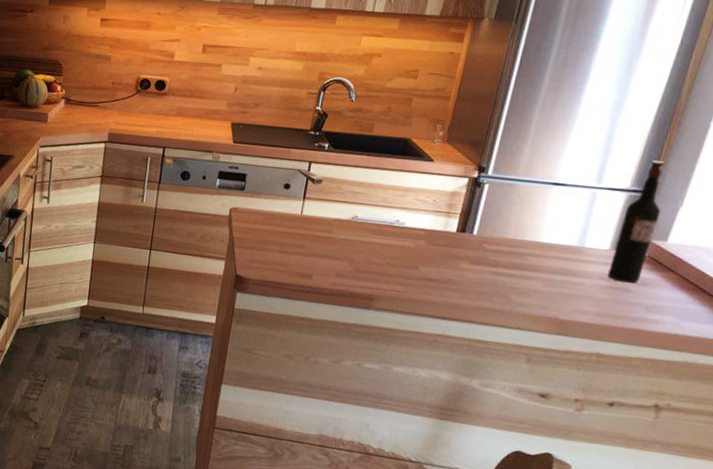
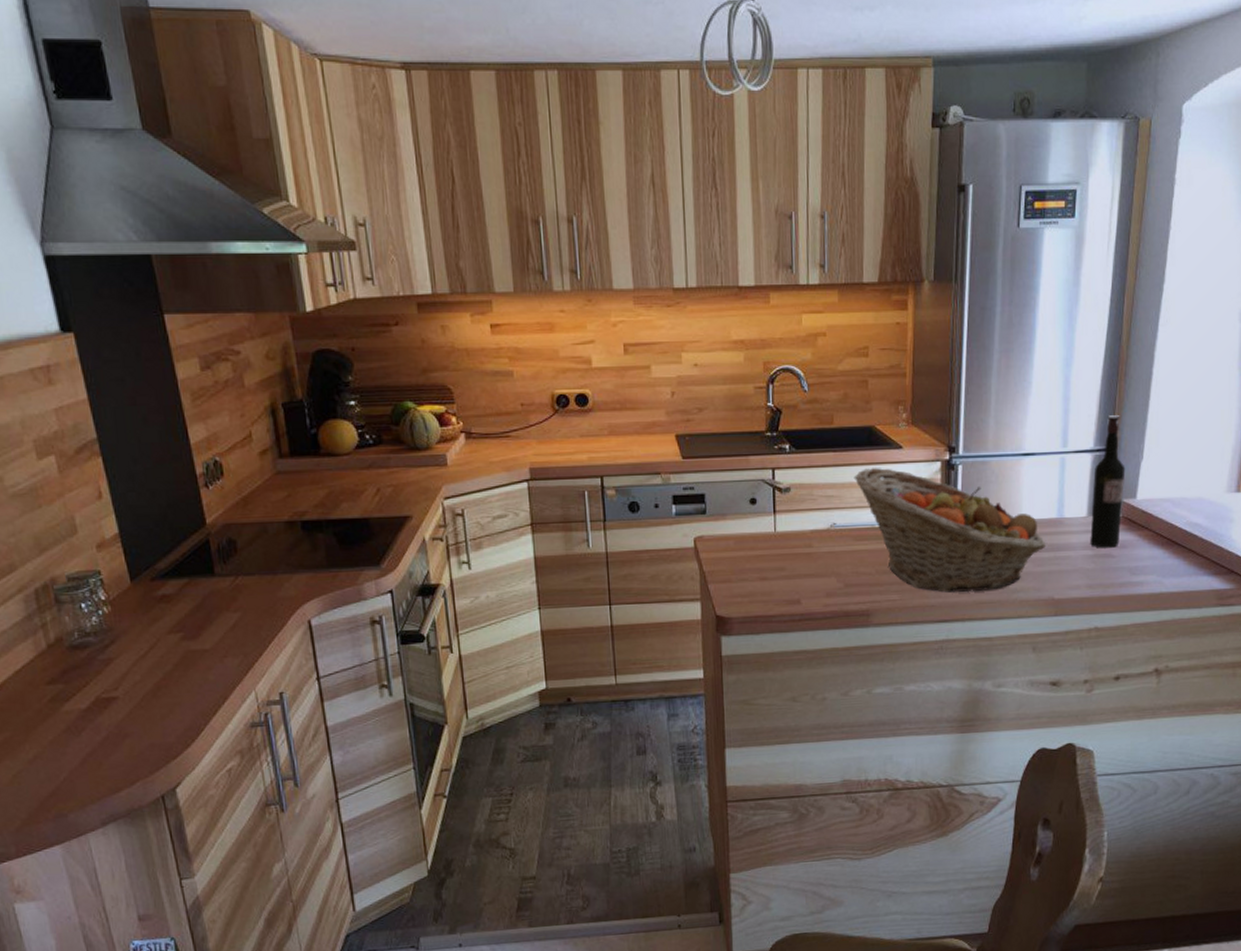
fruit basket: none [382,173,561,300] -> present [853,467,1046,593]

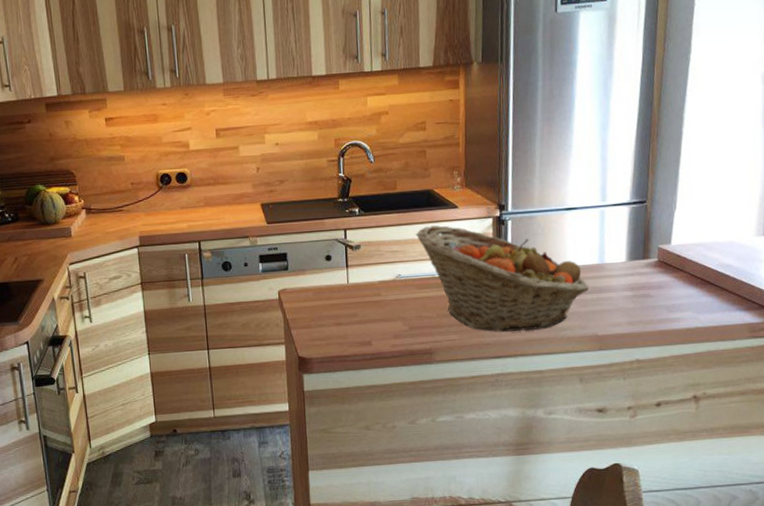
wine bottle: present [1090,415,1126,548] -> none [629,171,660,289]

